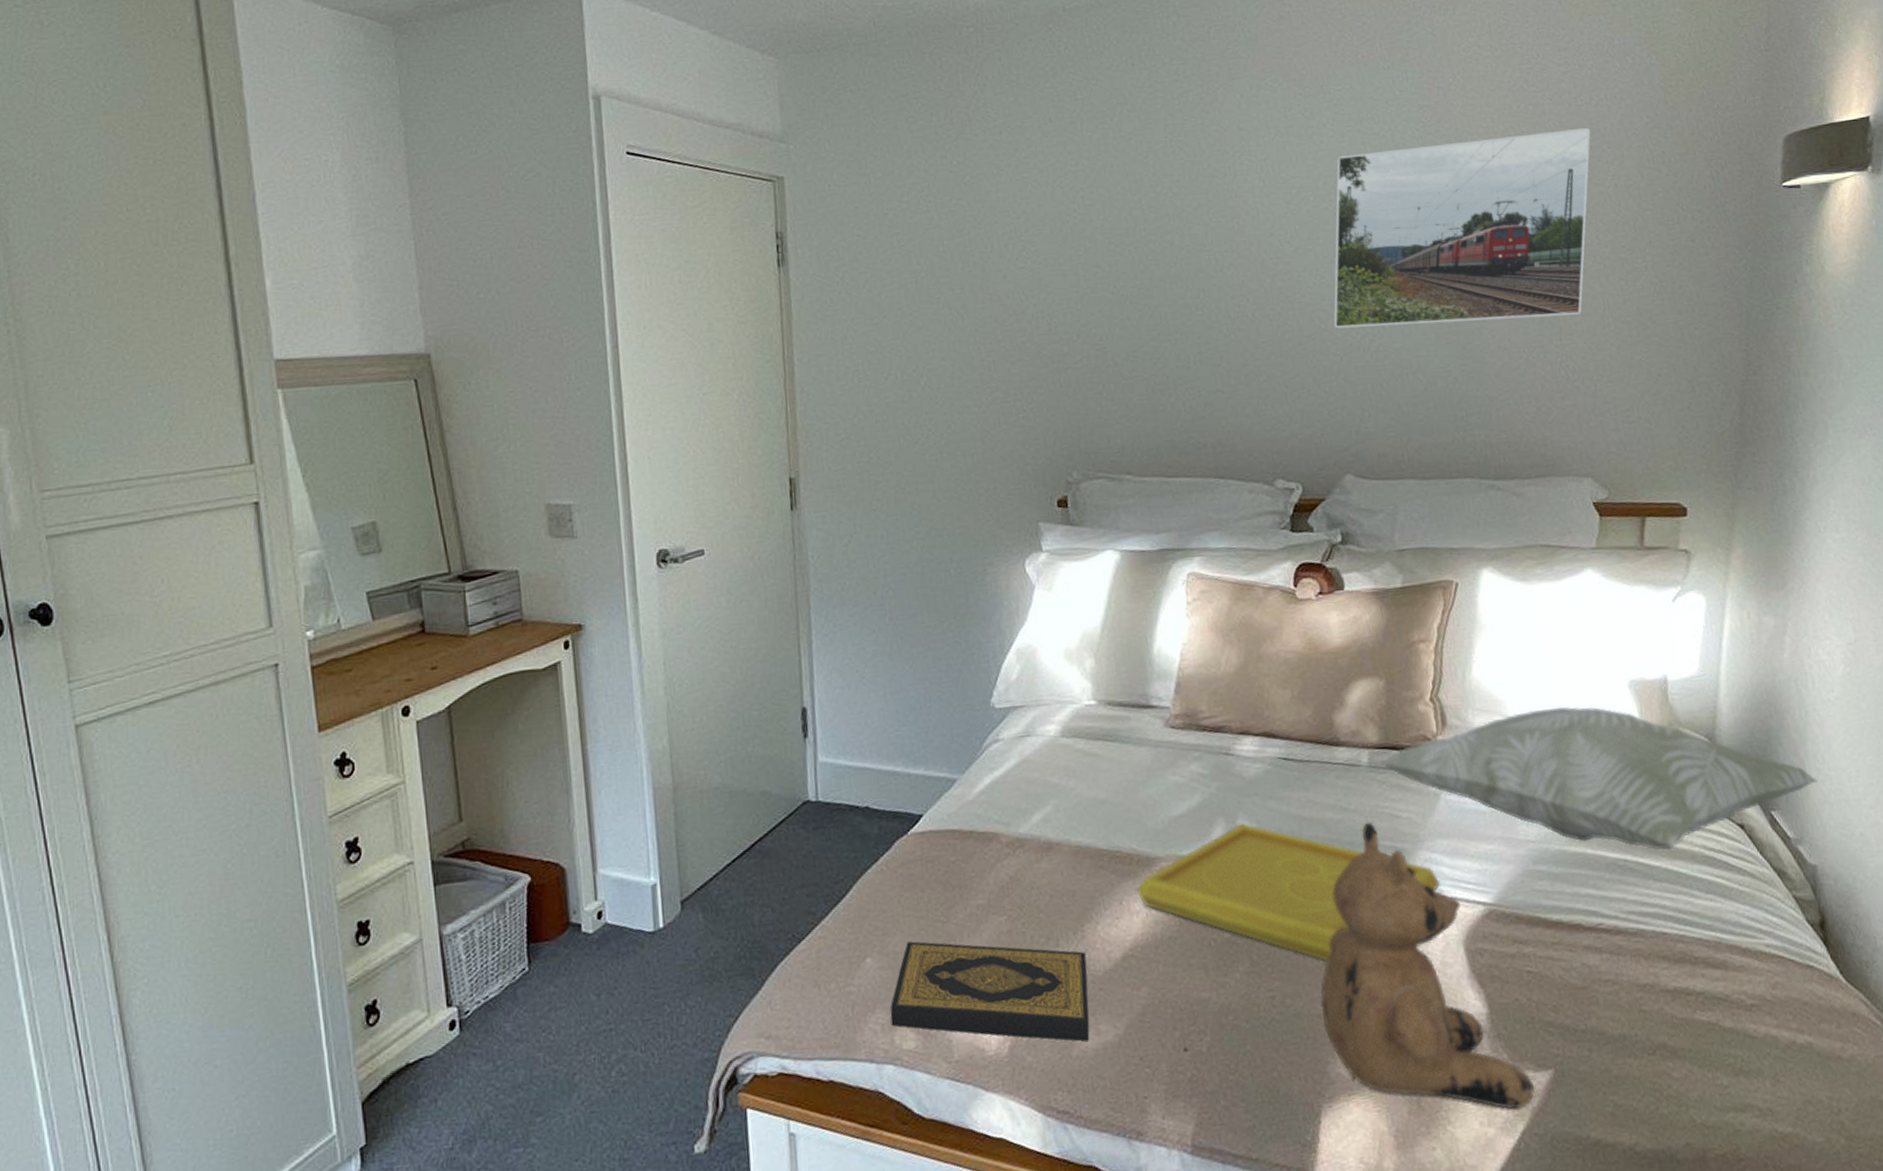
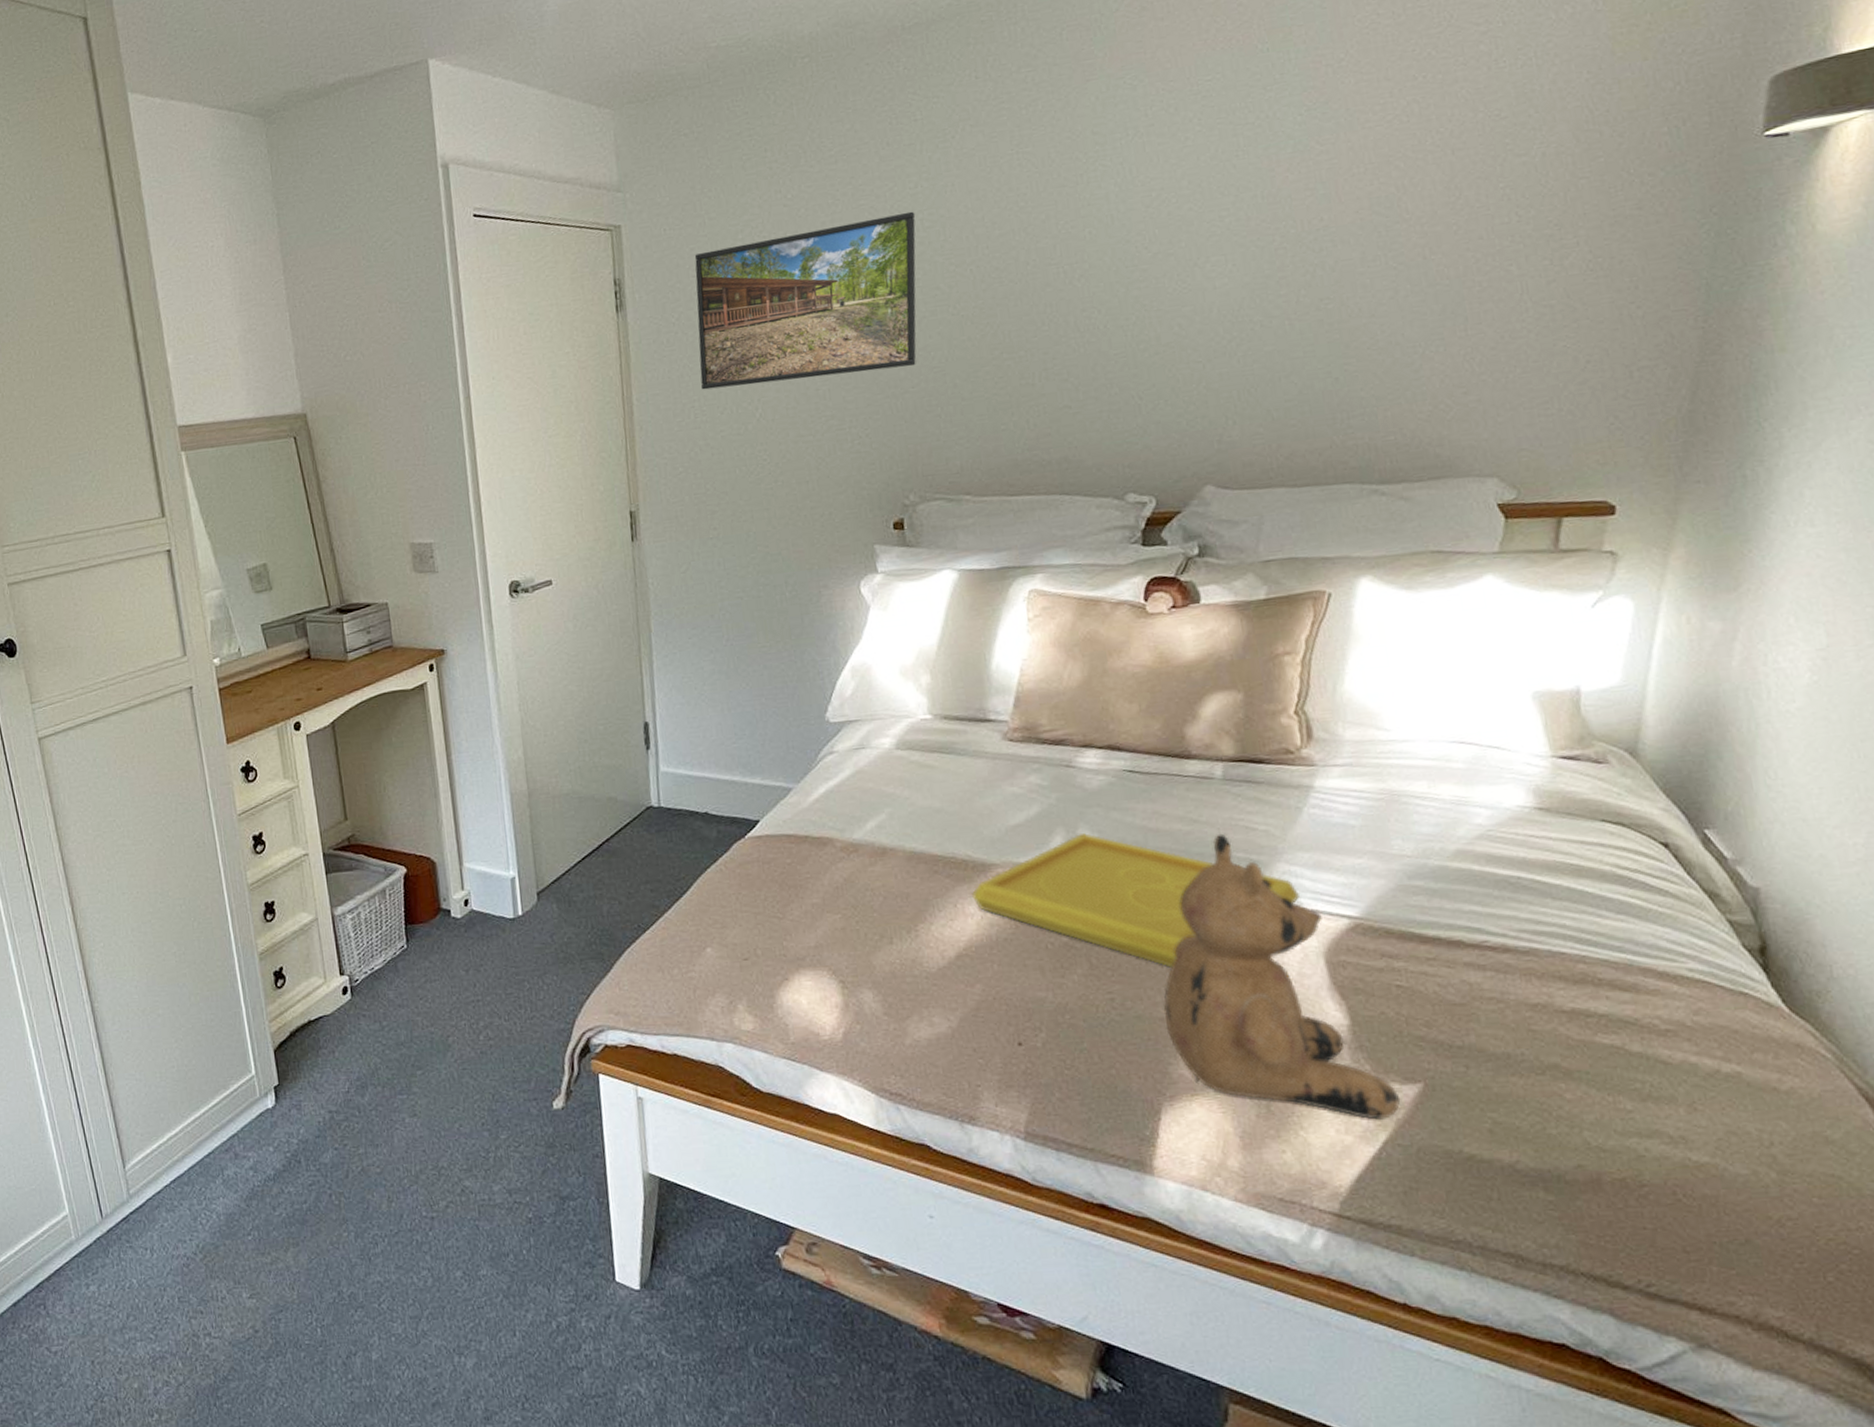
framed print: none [859,188,1079,354] -> present [694,211,917,390]
hardback book: present [890,941,1090,1042] -> none [729,934,923,1032]
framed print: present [1333,127,1591,329] -> none [1196,91,1515,335]
decorative pillow: present [1379,706,1818,851] -> none [1234,719,1768,869]

